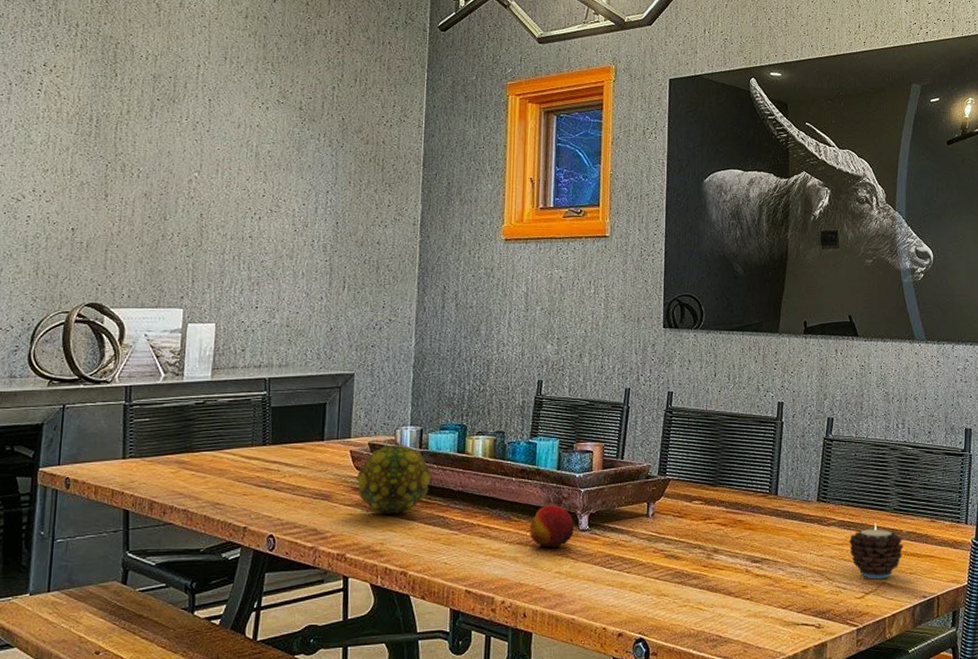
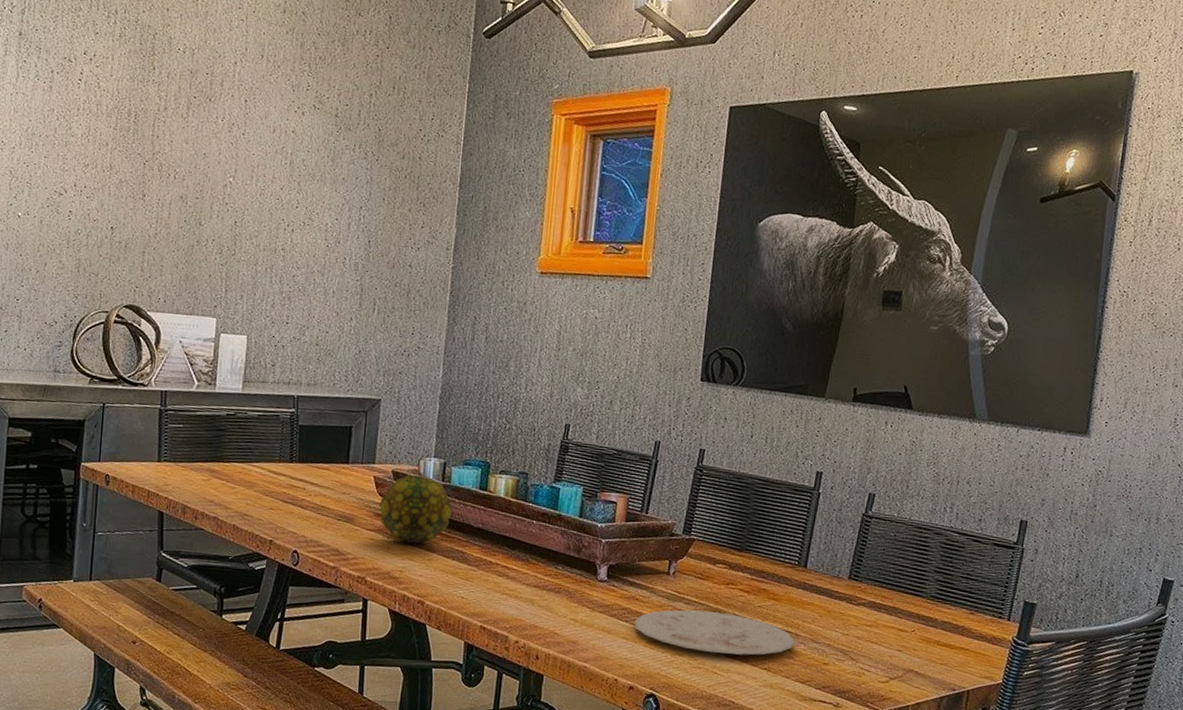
fruit: present [530,504,575,548] -> none [547,551,593,595]
plate: none [618,548,774,590] -> present [634,609,795,655]
candle: present [849,523,904,579] -> none [878,608,937,667]

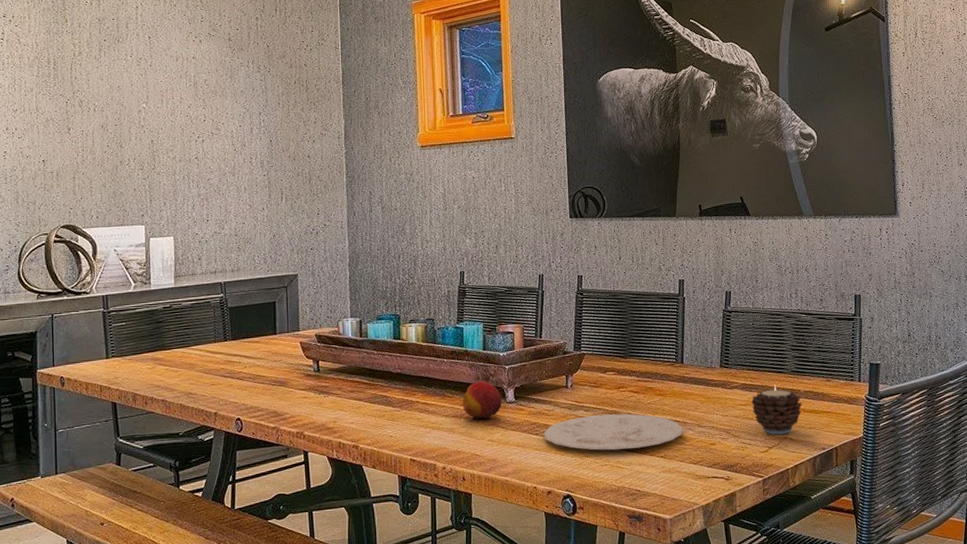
decorative ball: present [379,474,453,544] -> none [308,334,372,397]
fruit: none [547,551,593,595] -> present [463,380,502,419]
candle: none [878,608,937,667] -> present [751,384,802,435]

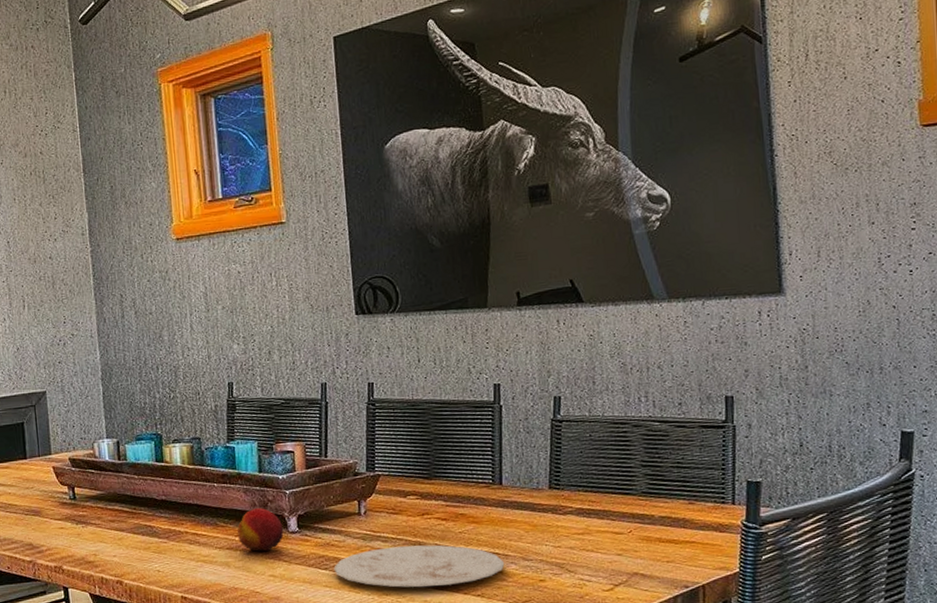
candle: present [751,384,802,435] -> none [590,508,657,570]

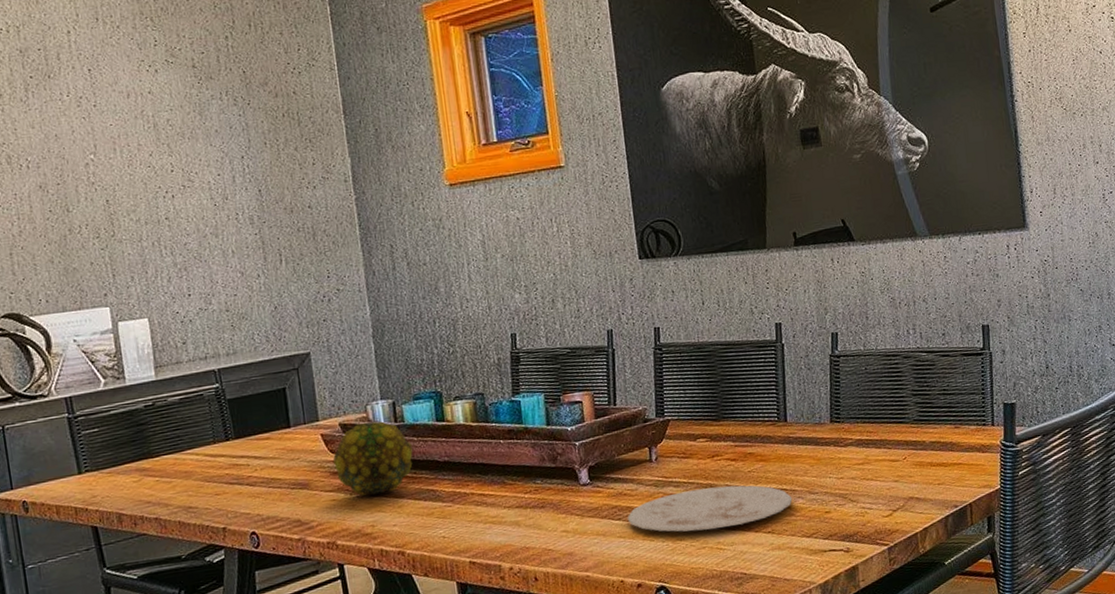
decorative ball: none [62,457,133,527] -> present [333,421,413,497]
fruit: present [237,507,284,551] -> none [526,461,575,507]

